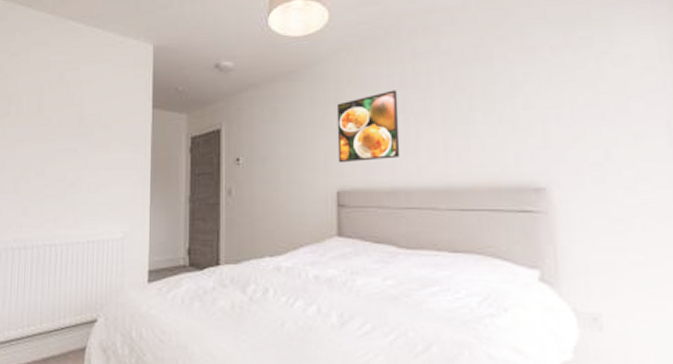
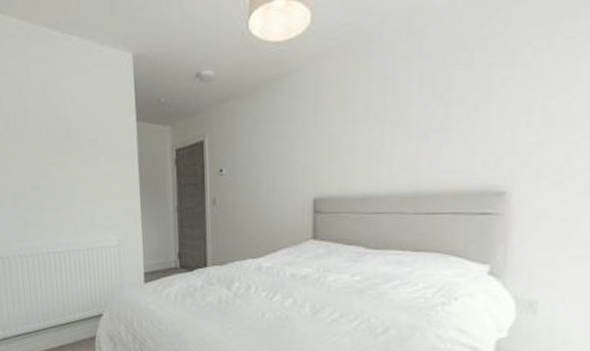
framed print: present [336,90,400,163] -> none [315,98,376,172]

